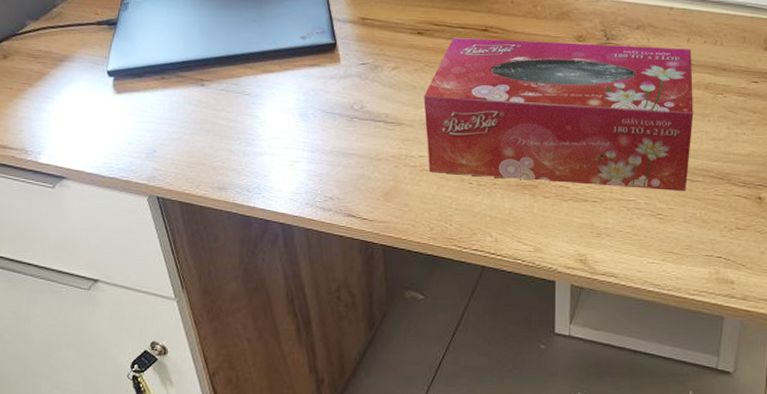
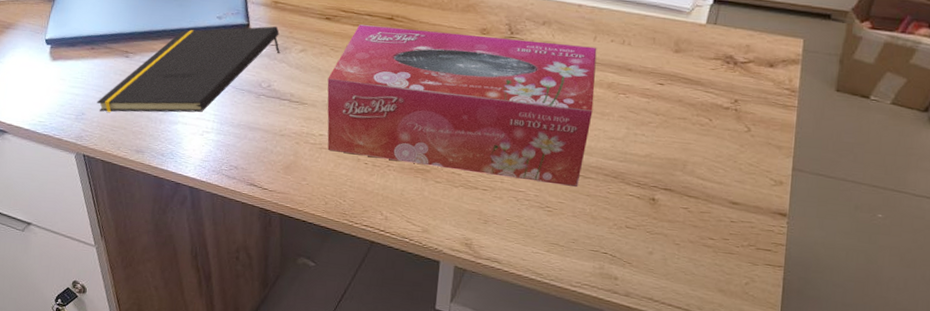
notepad: none [169,44,372,147] -> present [96,26,281,113]

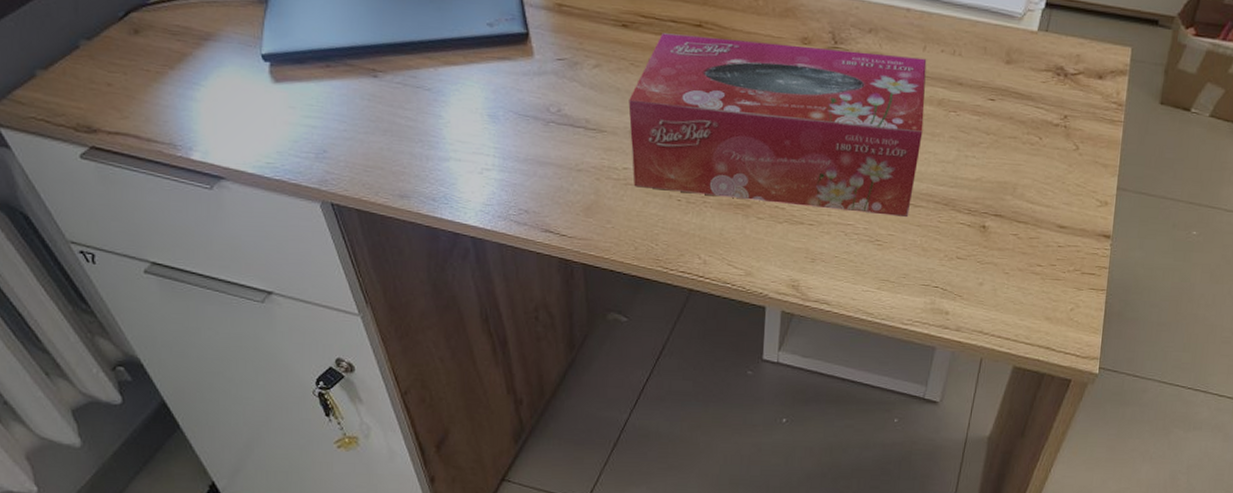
notepad: present [96,26,281,113] -> none [341,35,570,149]

